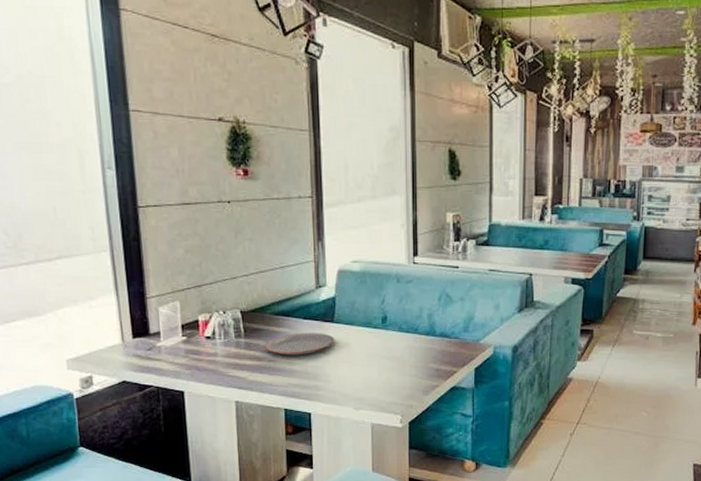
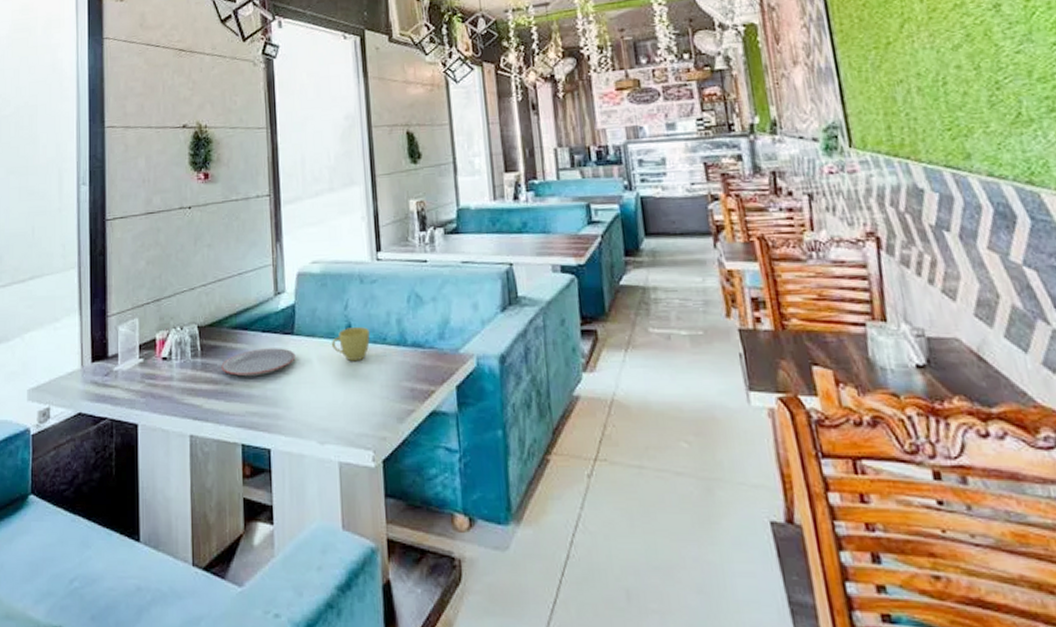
cup: none [369,319,403,347] -> present [332,327,370,362]

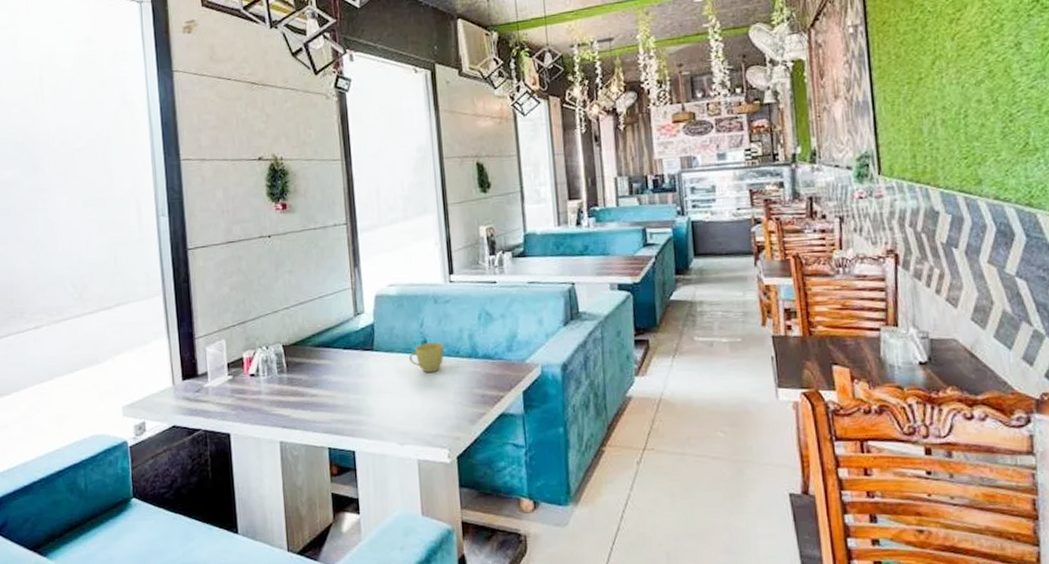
plate: present [221,348,296,377] -> none [306,363,376,389]

